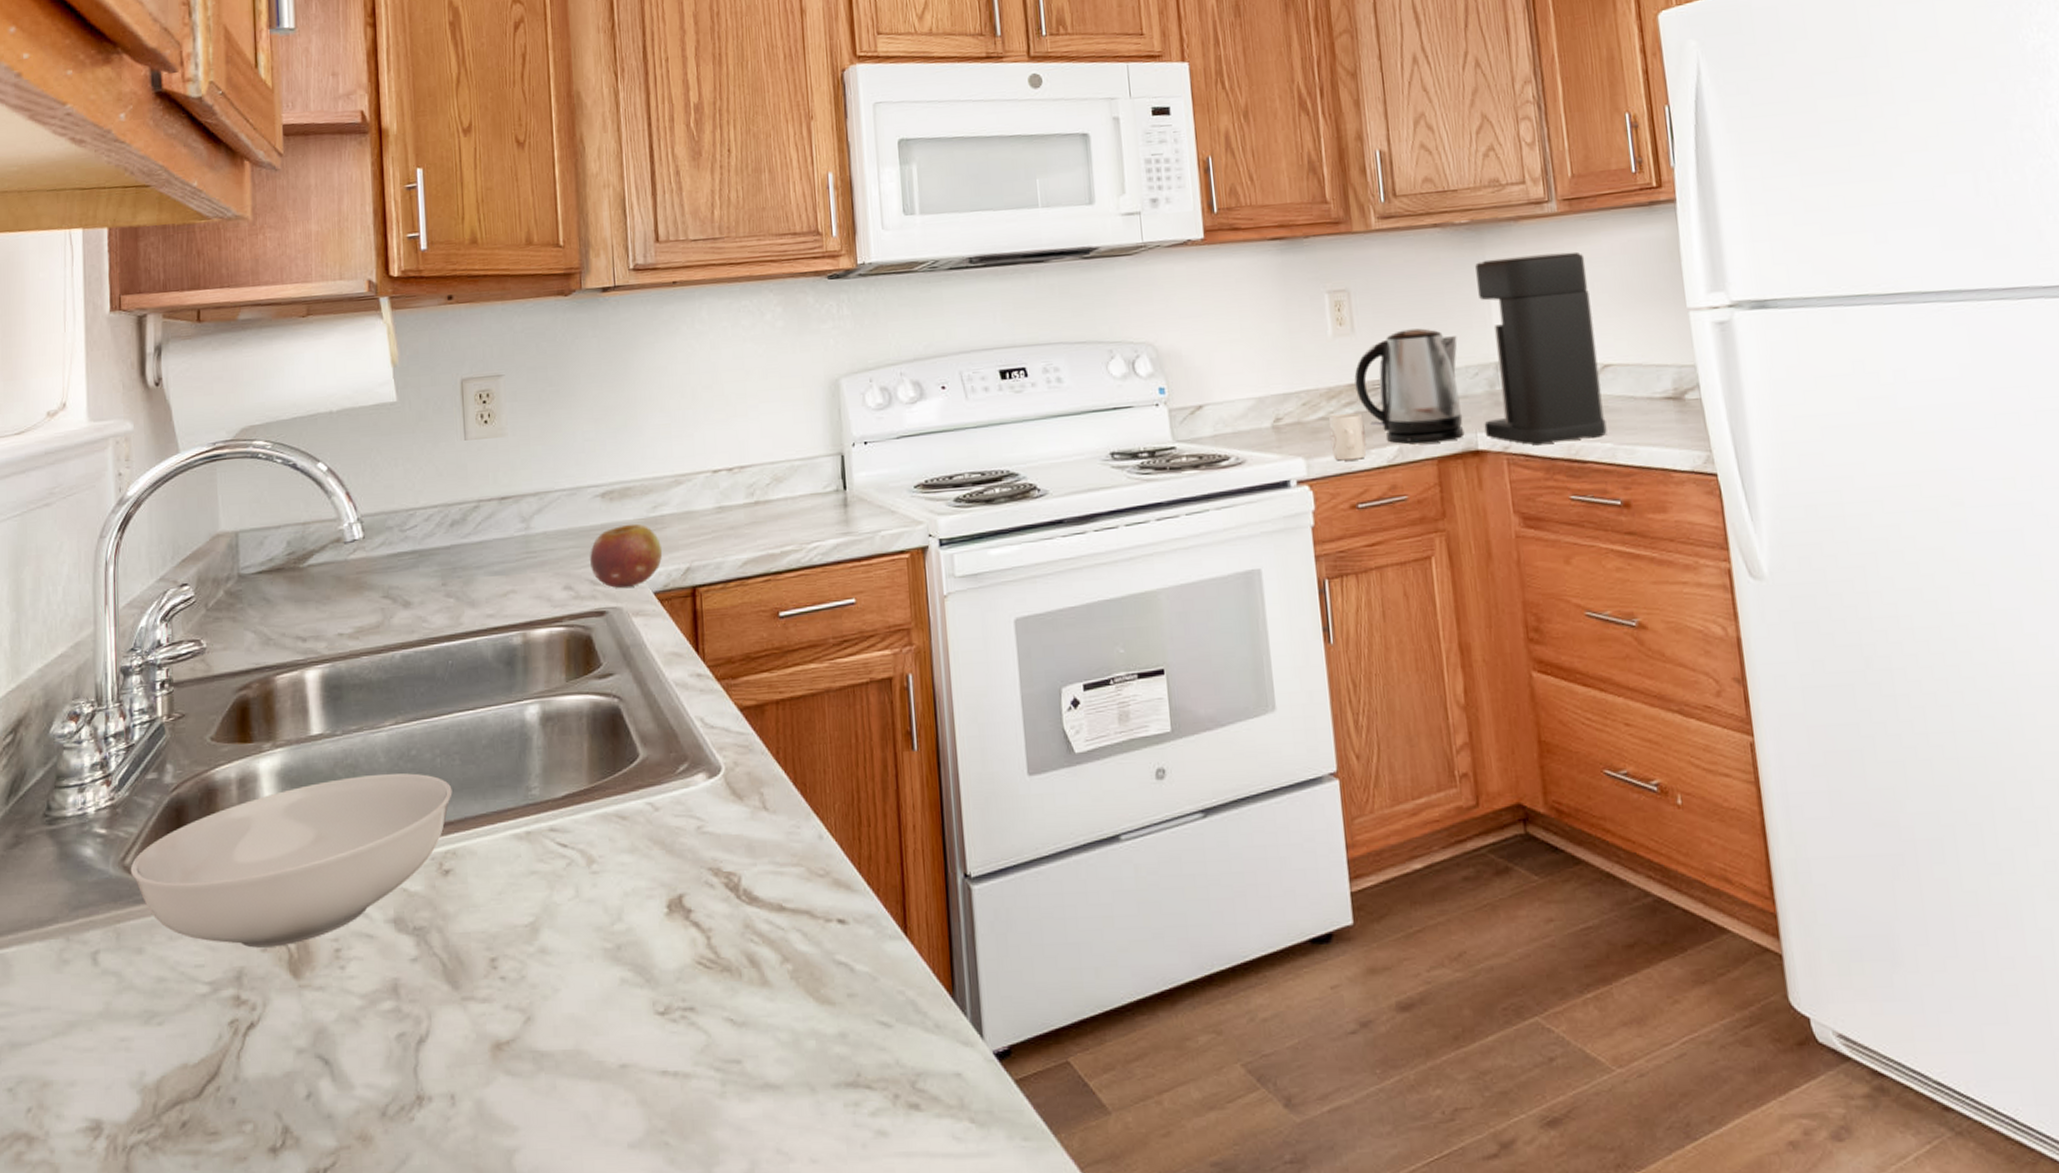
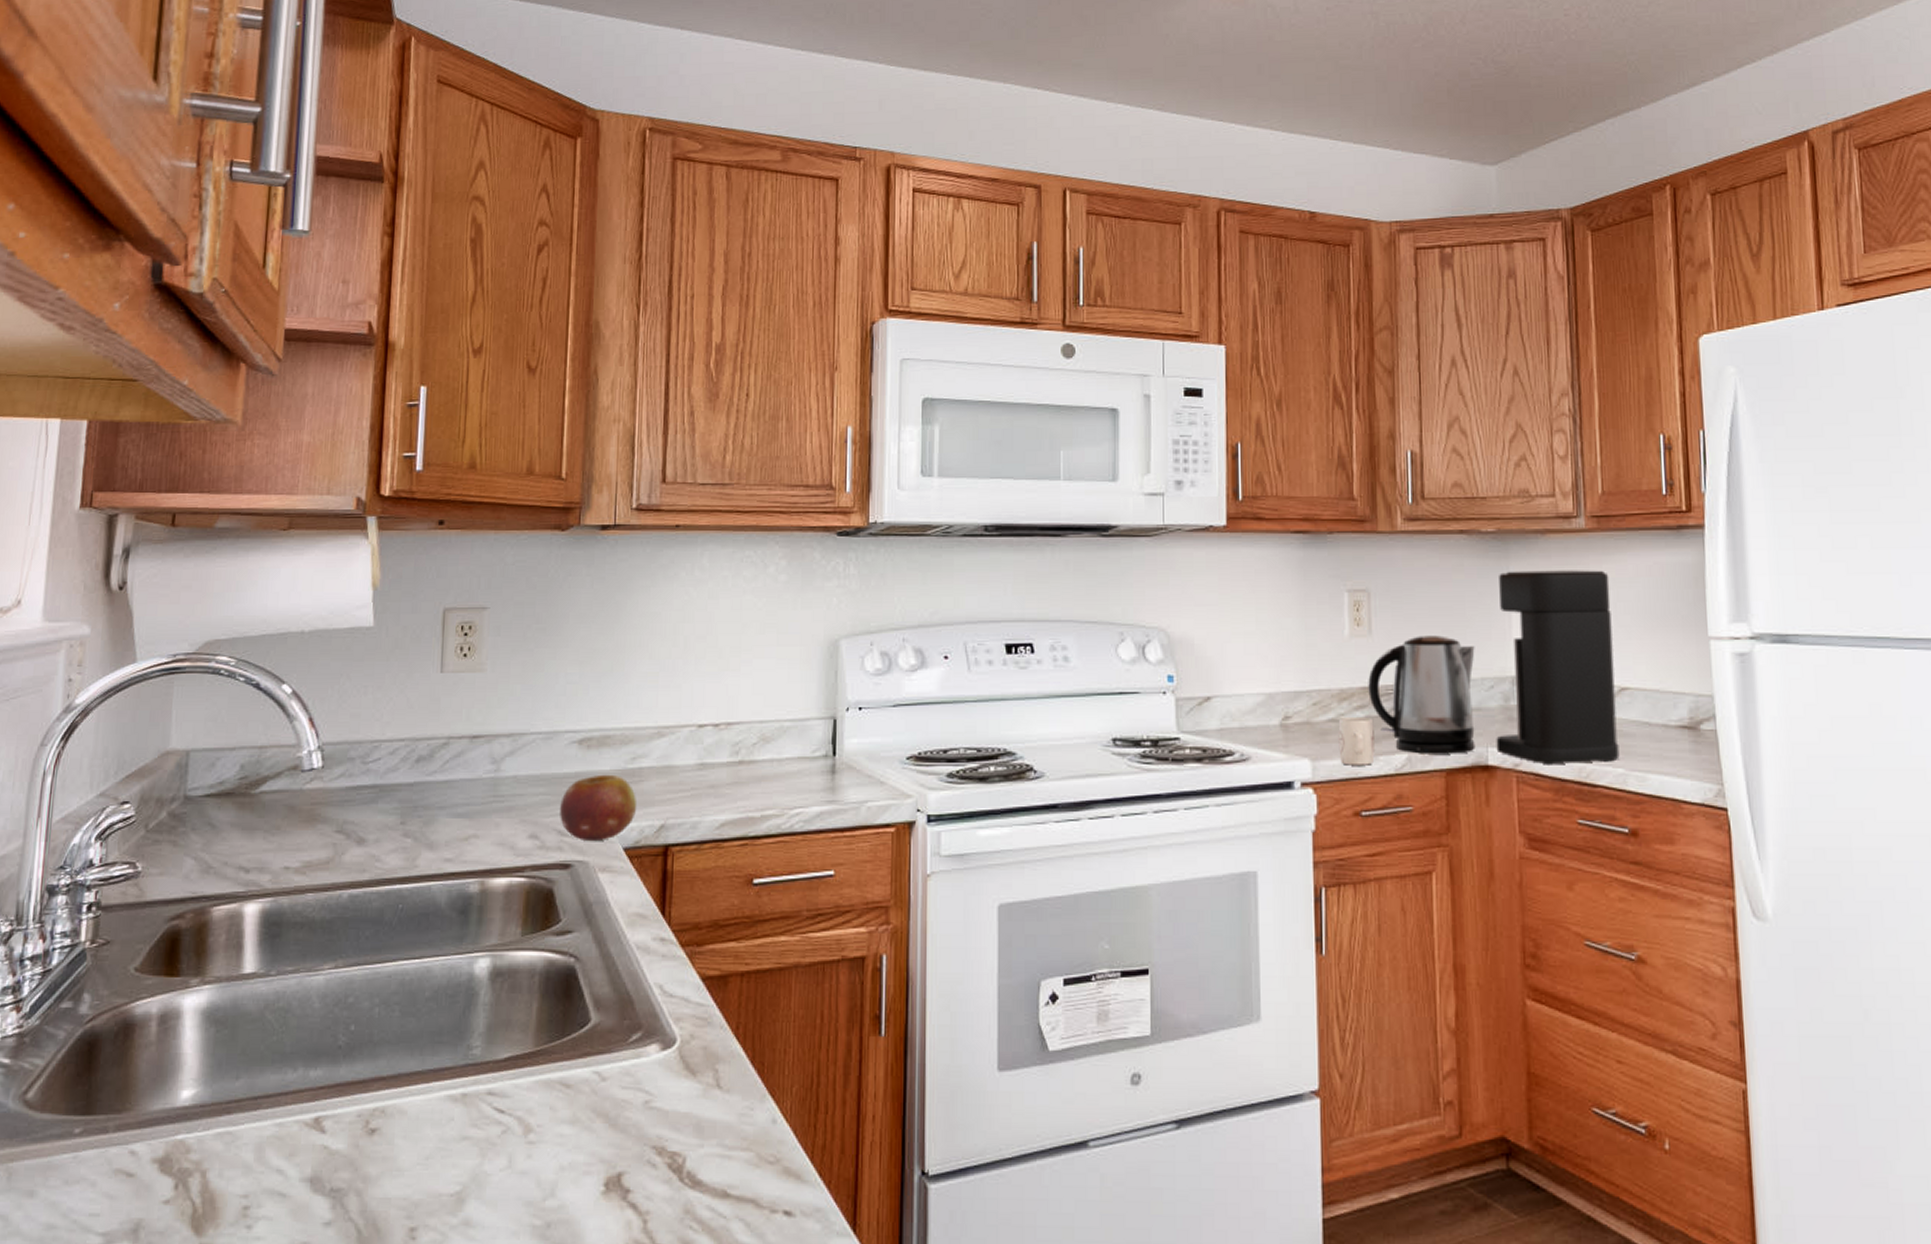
bowl: present [130,773,453,948] -> none [31,1020,388,1200]

